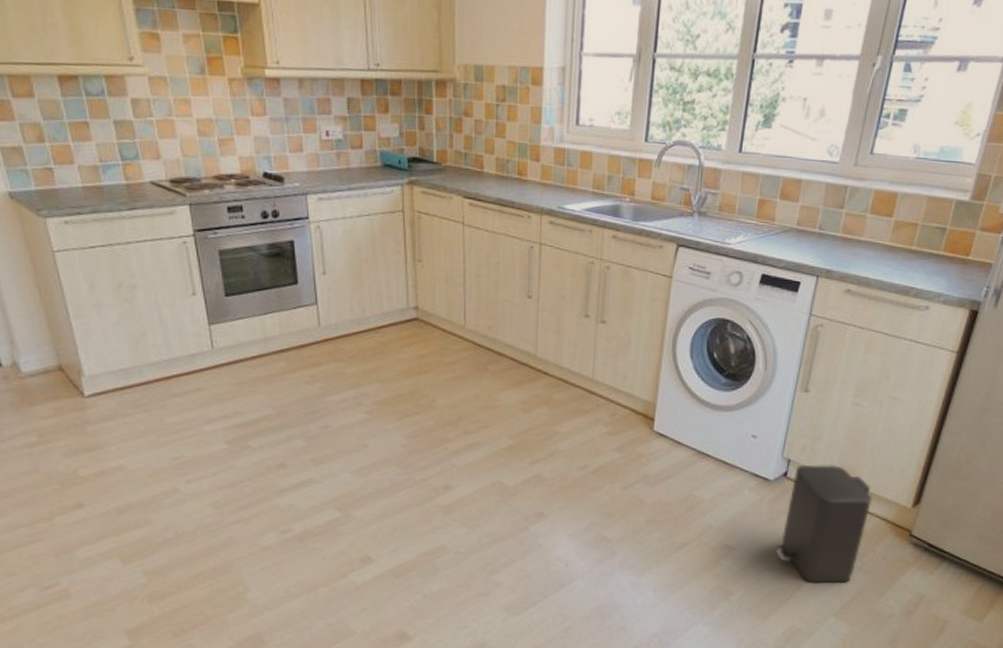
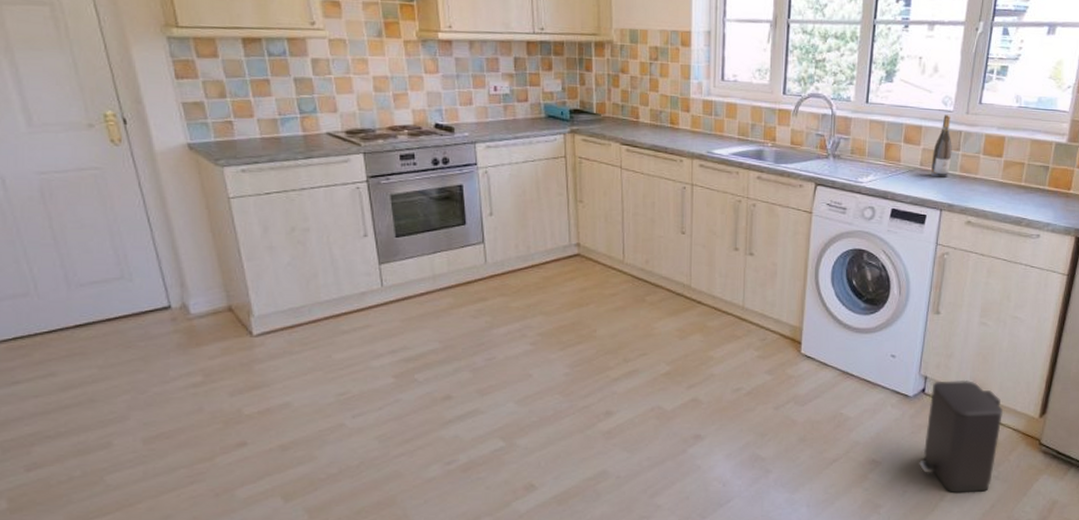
wine bottle: none [808,167,836,240] -> present [930,115,952,178]

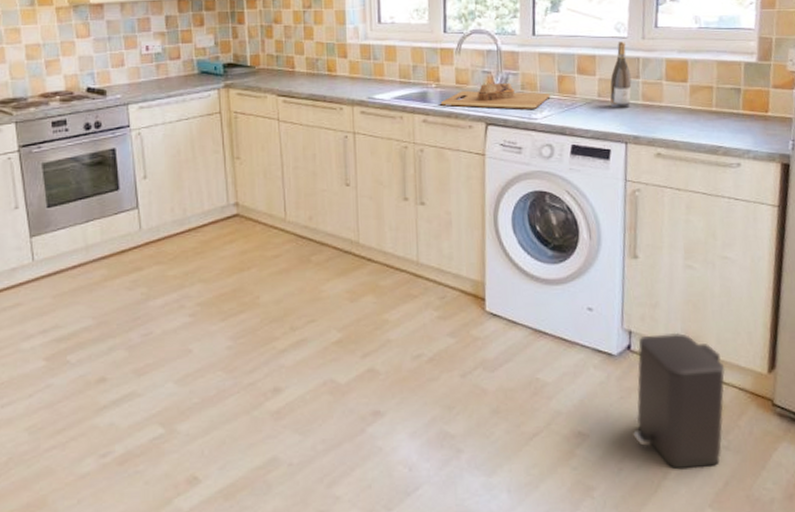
cutting board: none [775,145,877,173] -> present [440,82,551,109]

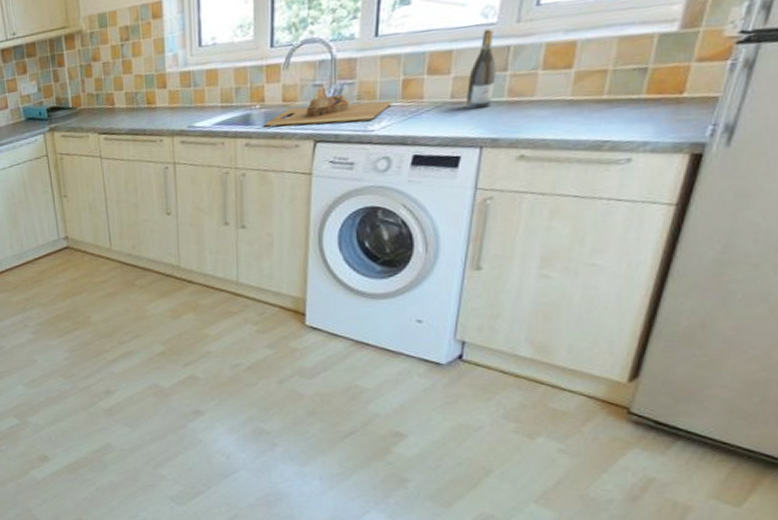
pedal bin: present [633,332,725,469] -> none [456,342,574,469]

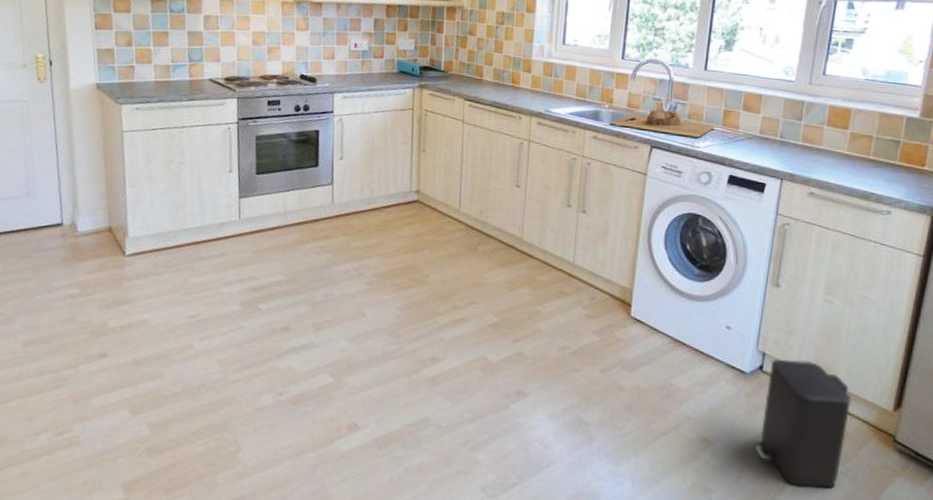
pedal bin: none [456,342,574,469] -> present [755,359,852,489]
wine bottle: present [465,28,496,110] -> none [770,84,794,147]

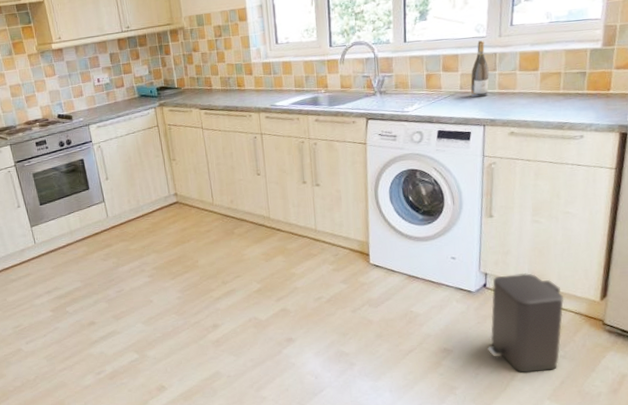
cutting board: present [611,109,715,138] -> none [329,83,420,107]
wine bottle: none [770,84,794,147] -> present [470,40,489,98]

